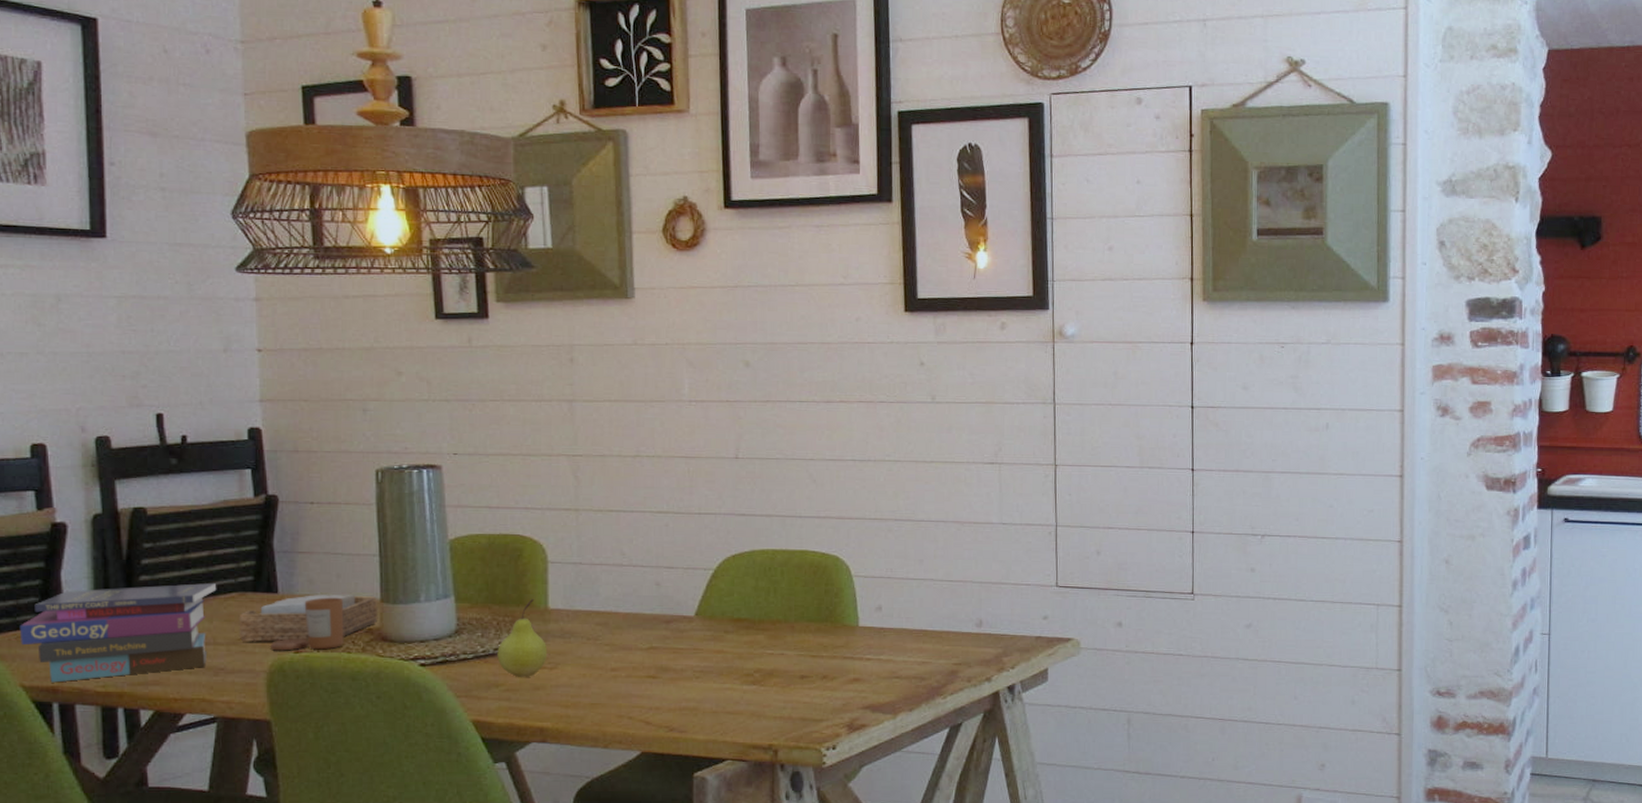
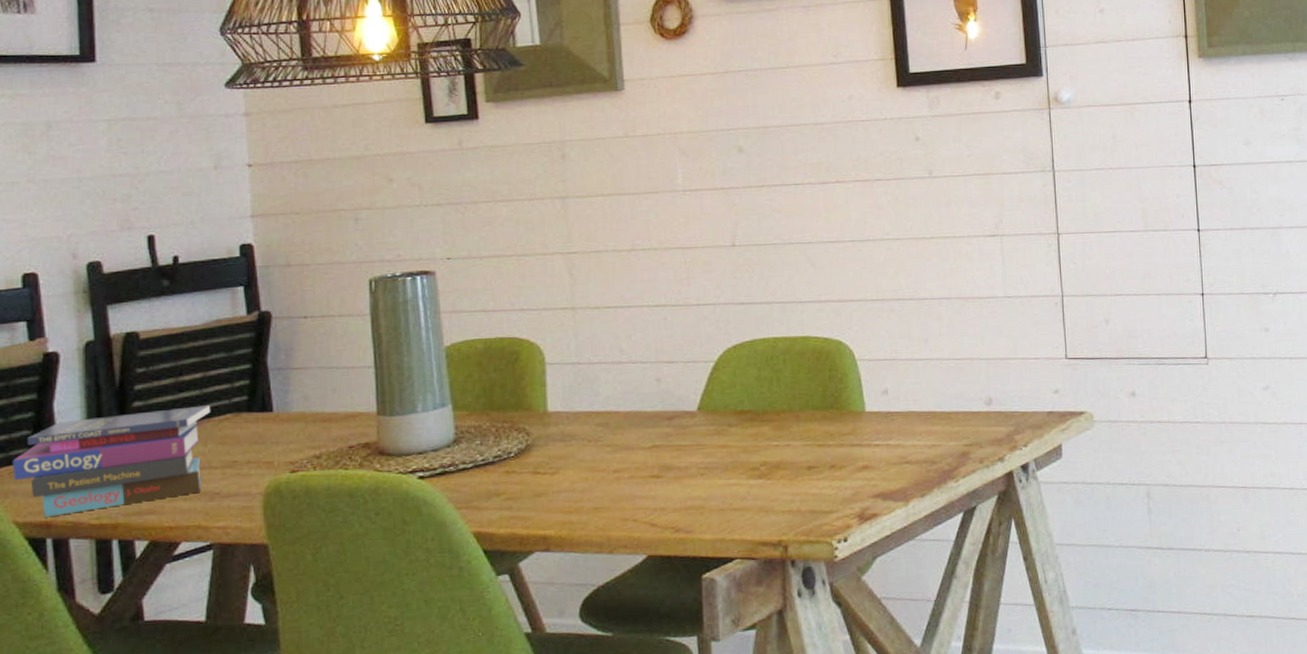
napkin holder: present [239,595,378,642] -> none [233,409,375,464]
candle: present [269,597,344,651] -> none [265,412,341,472]
fruit: present [497,599,548,678] -> none [497,403,548,486]

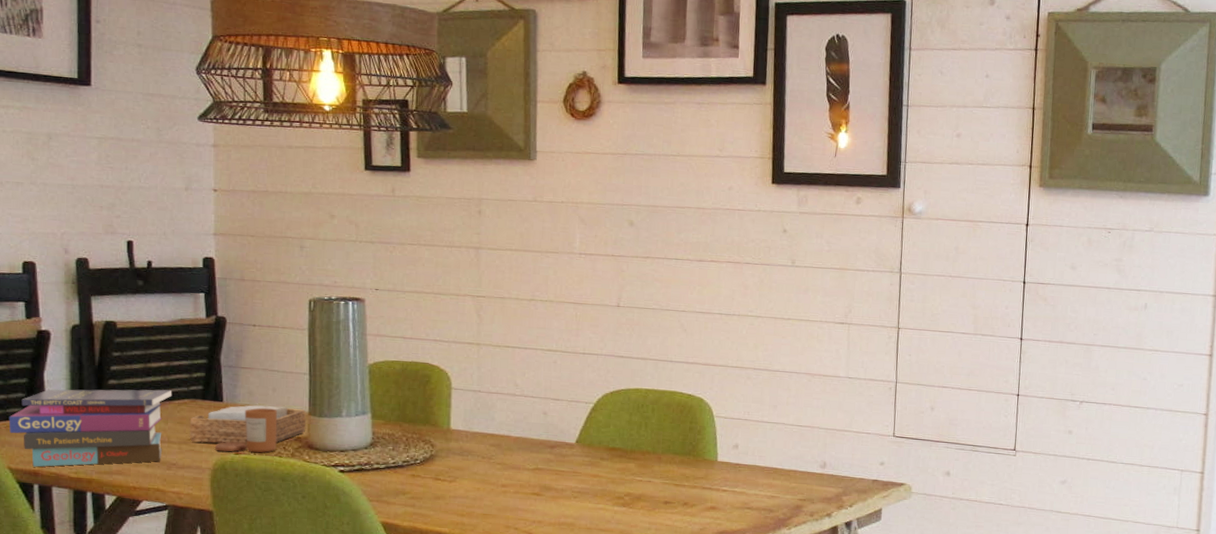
napkin holder: none [233,409,375,464] -> present [189,405,307,444]
candle: none [265,412,341,472] -> present [214,408,278,453]

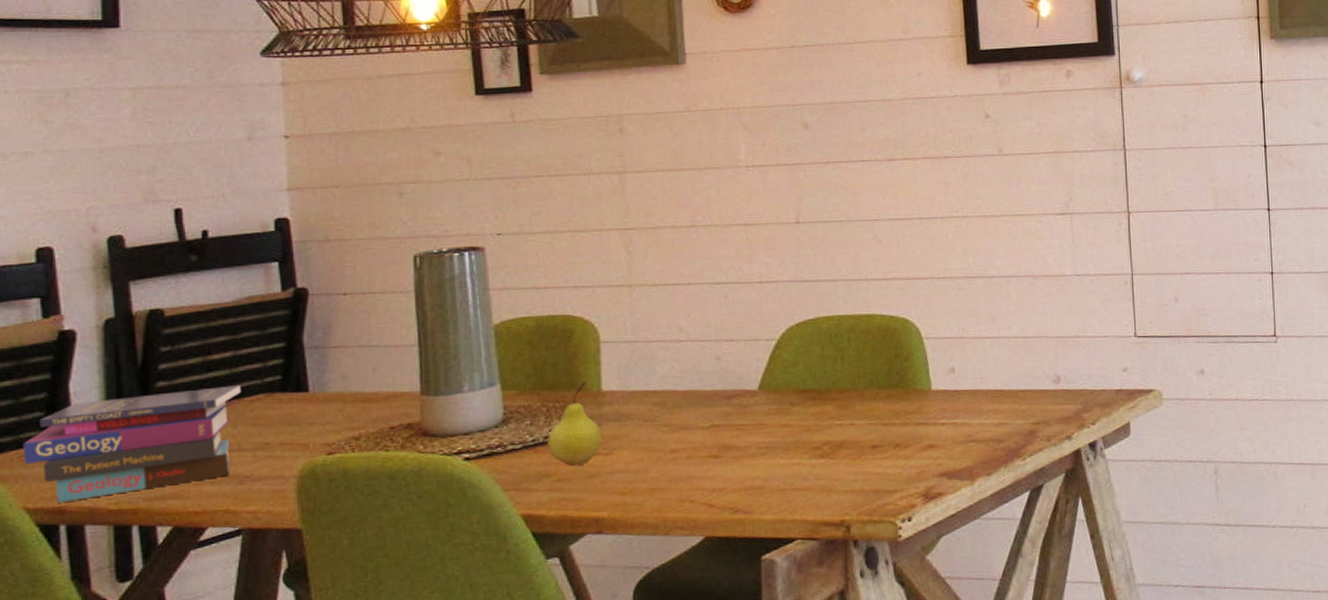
napkin holder: present [189,405,307,444] -> none [266,389,418,446]
candle: present [214,408,278,453] -> none [300,392,381,454]
fruit: none [405,420,448,488] -> present [548,382,602,467]

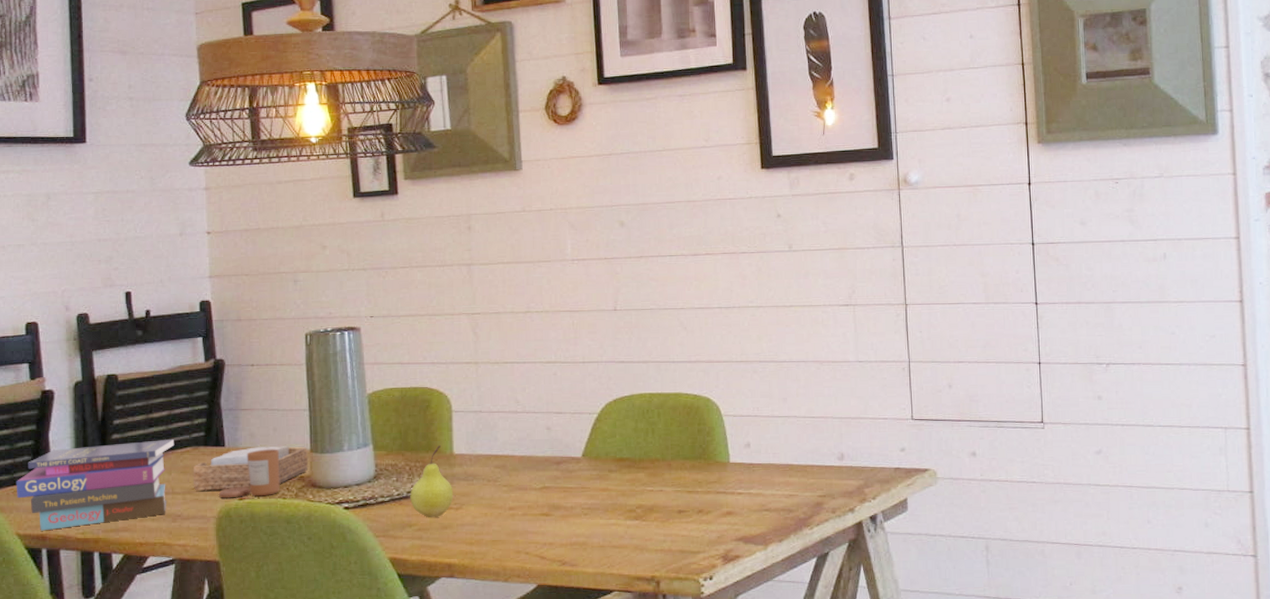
napkin holder: none [266,389,418,446] -> present [193,446,309,491]
candle: none [300,392,381,454] -> present [218,449,280,498]

